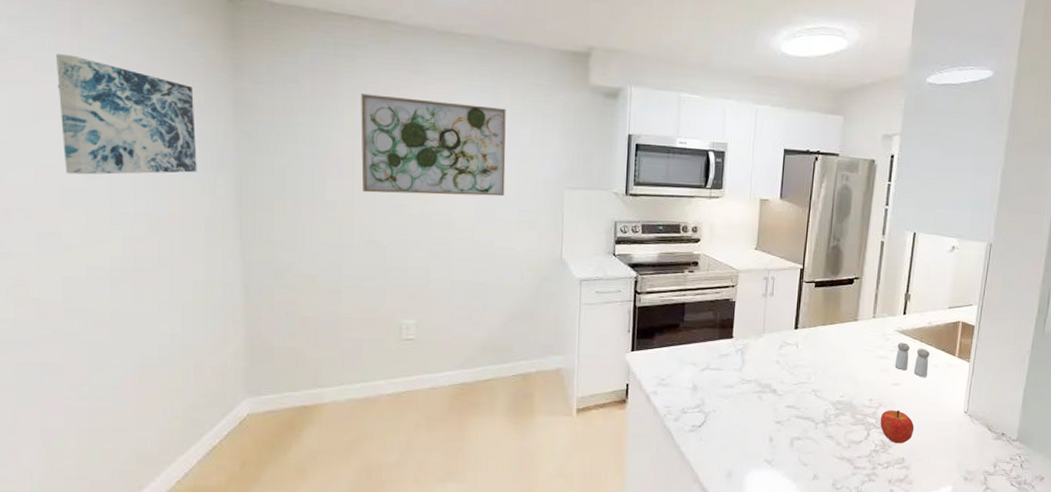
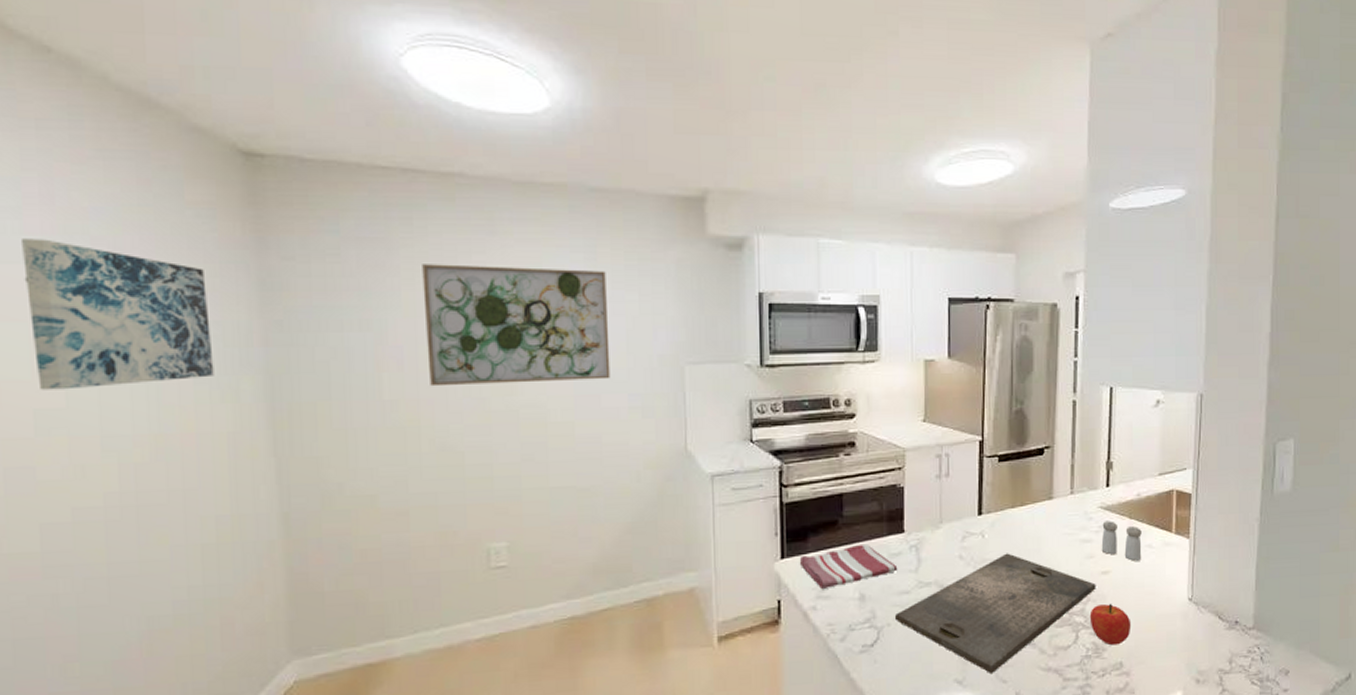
dish towel: none [646,344,725,378] -> present [799,543,898,589]
cutting board: none [719,362,888,458] -> present [894,553,1096,675]

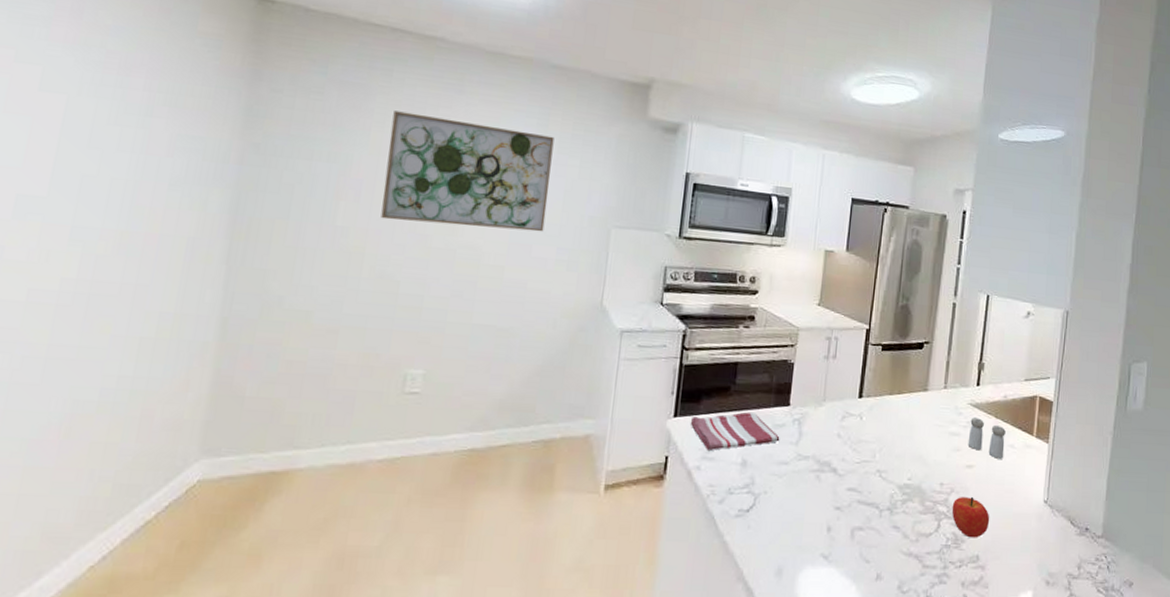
wall art: present [22,239,214,390] -> none [27,44,200,186]
cutting board: present [894,553,1096,675] -> none [771,437,960,553]

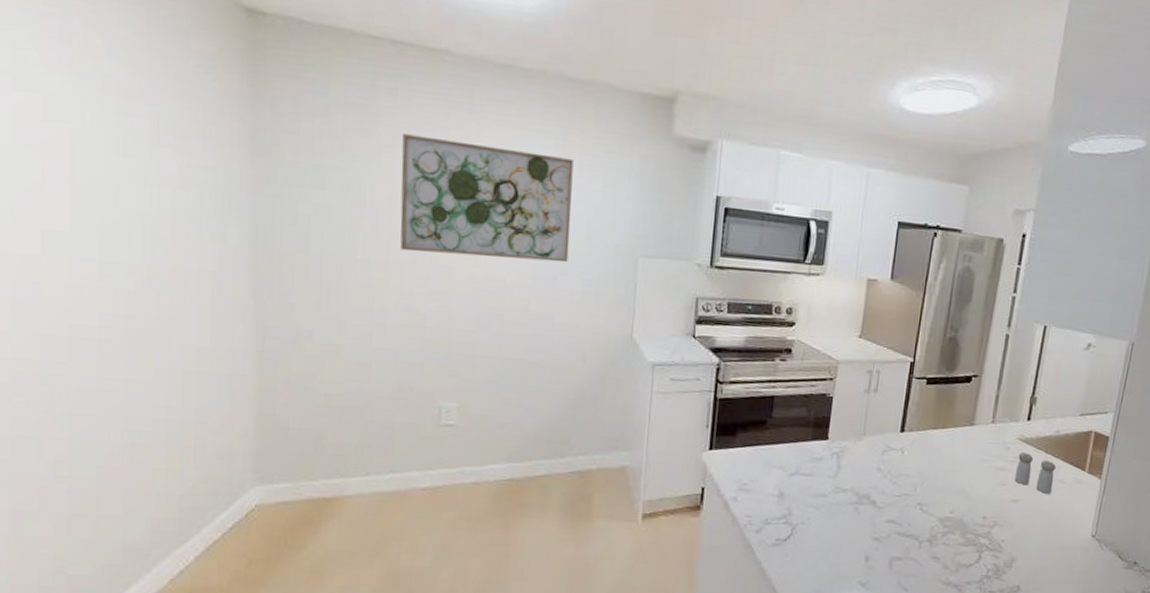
dish towel: present [690,411,780,450] -> none [725,445,818,483]
fruit: present [951,496,990,538] -> none [994,529,1034,570]

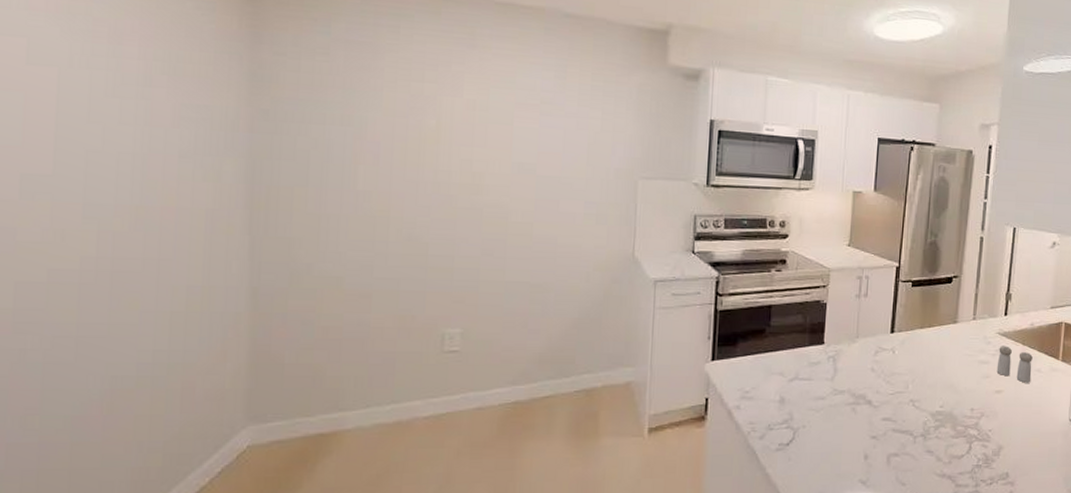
wall art: present [400,134,574,263] -> none [402,69,574,187]

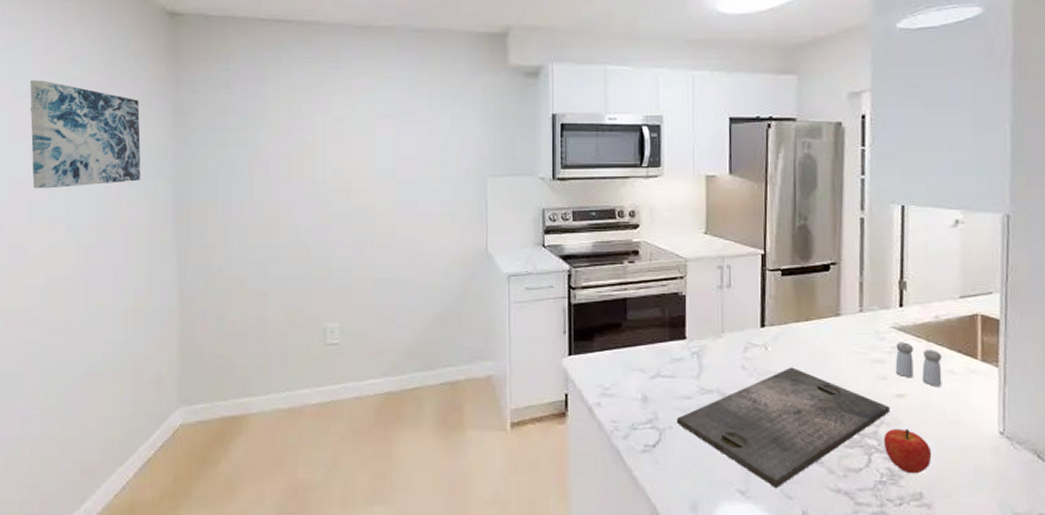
wall art: none [24,14,200,158] -> present [30,80,141,189]
cutting board: none [809,369,990,477] -> present [676,367,890,489]
fruit: none [982,419,1019,457] -> present [883,428,932,474]

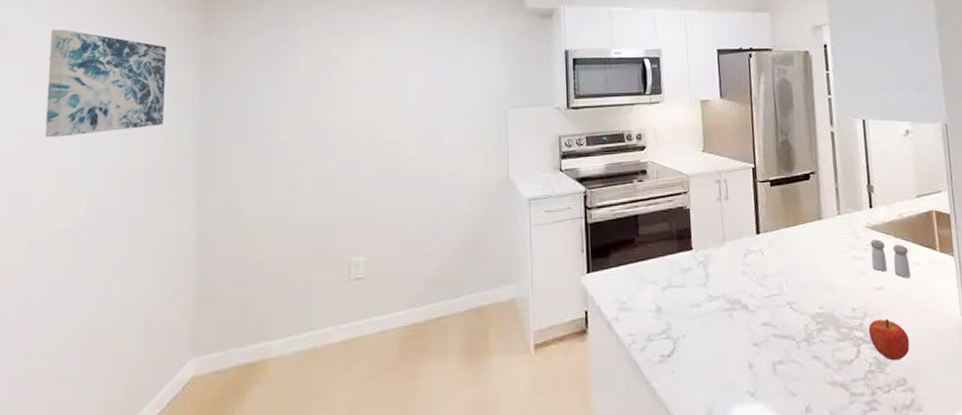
cutting board: present [676,367,890,489] -> none [688,269,871,387]

